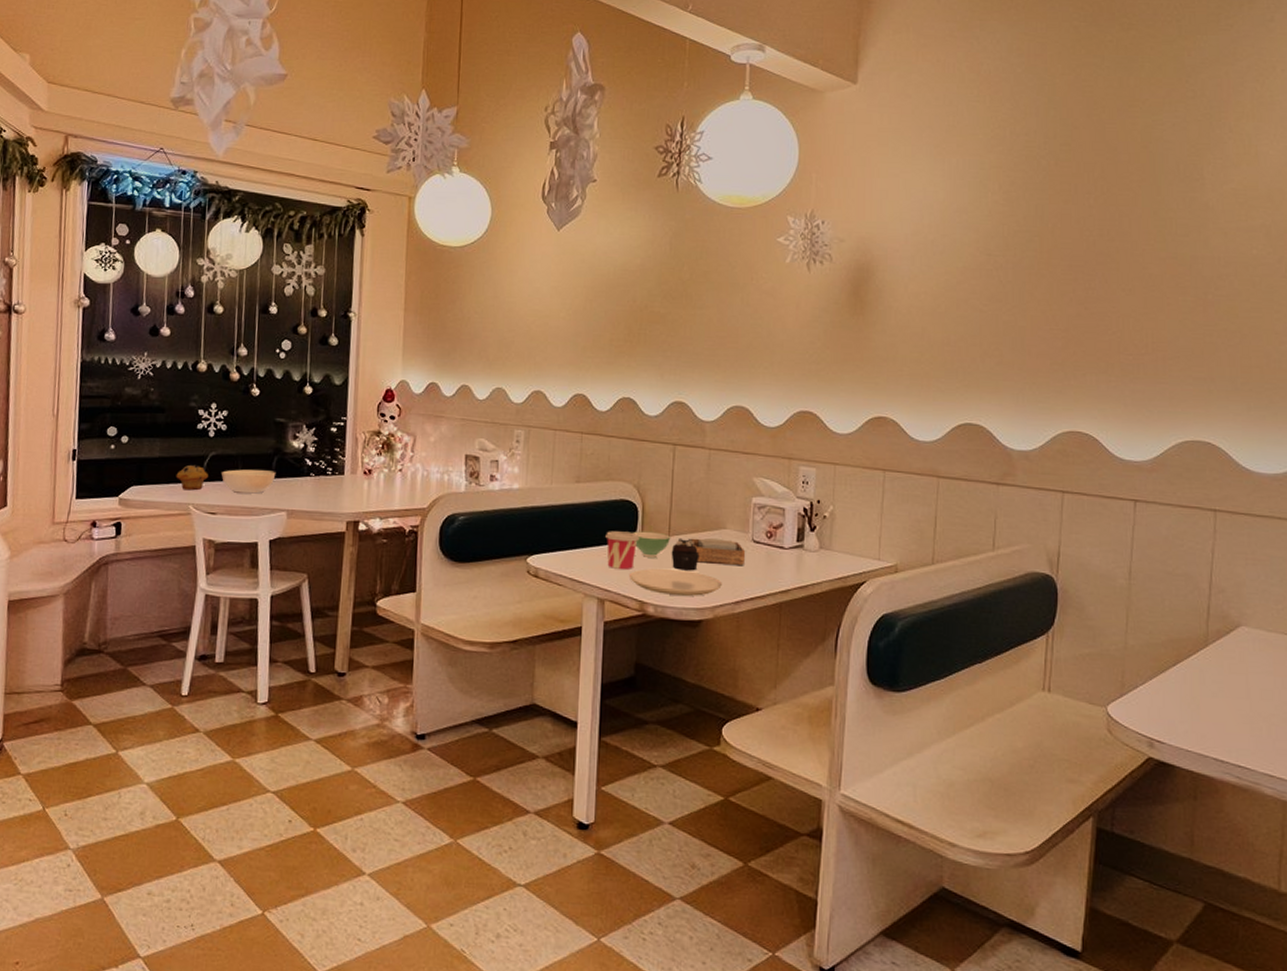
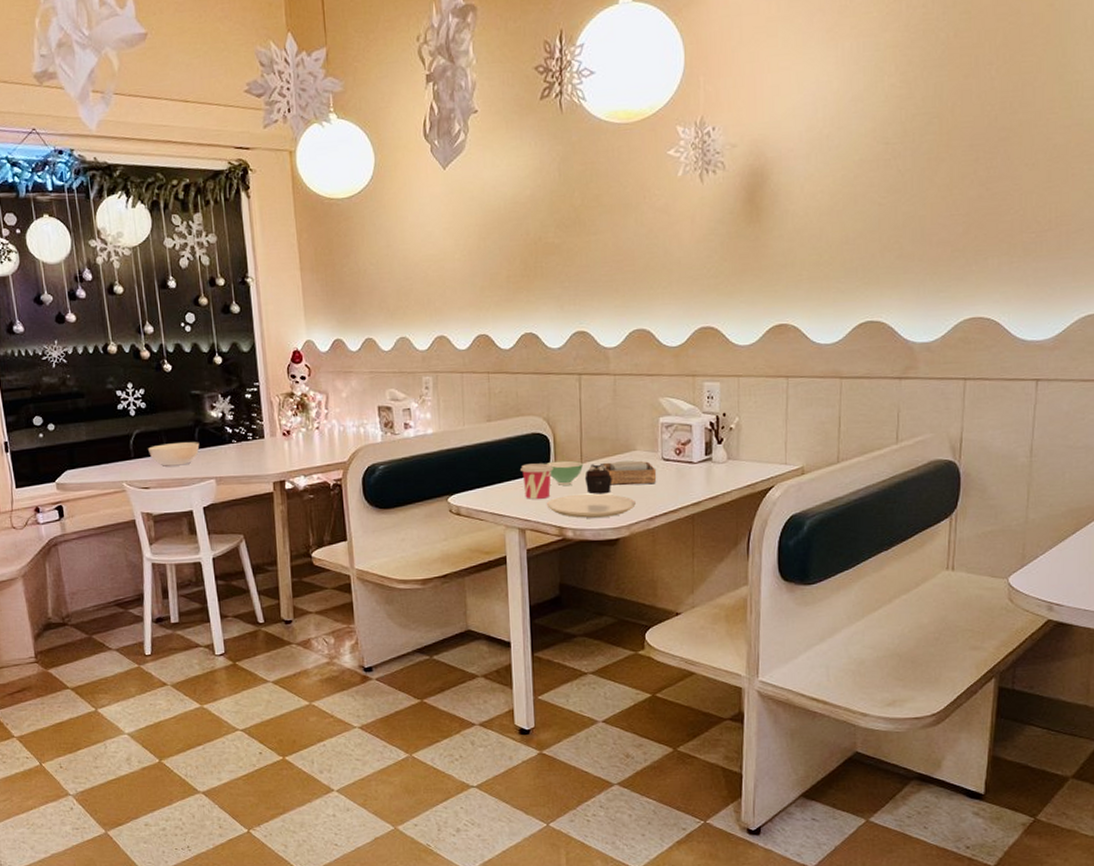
muffin: present [176,464,208,491] -> none [105,444,136,469]

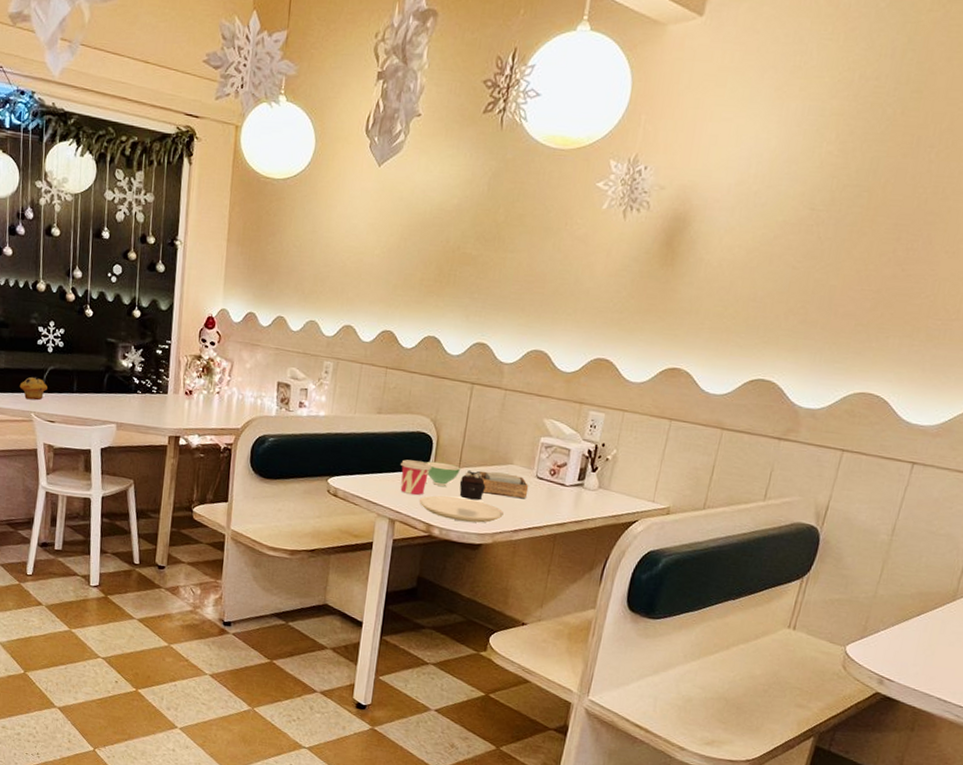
muffin: none [105,444,136,469] -> present [19,377,48,401]
bowl: present [147,442,200,467] -> none [58,383,107,407]

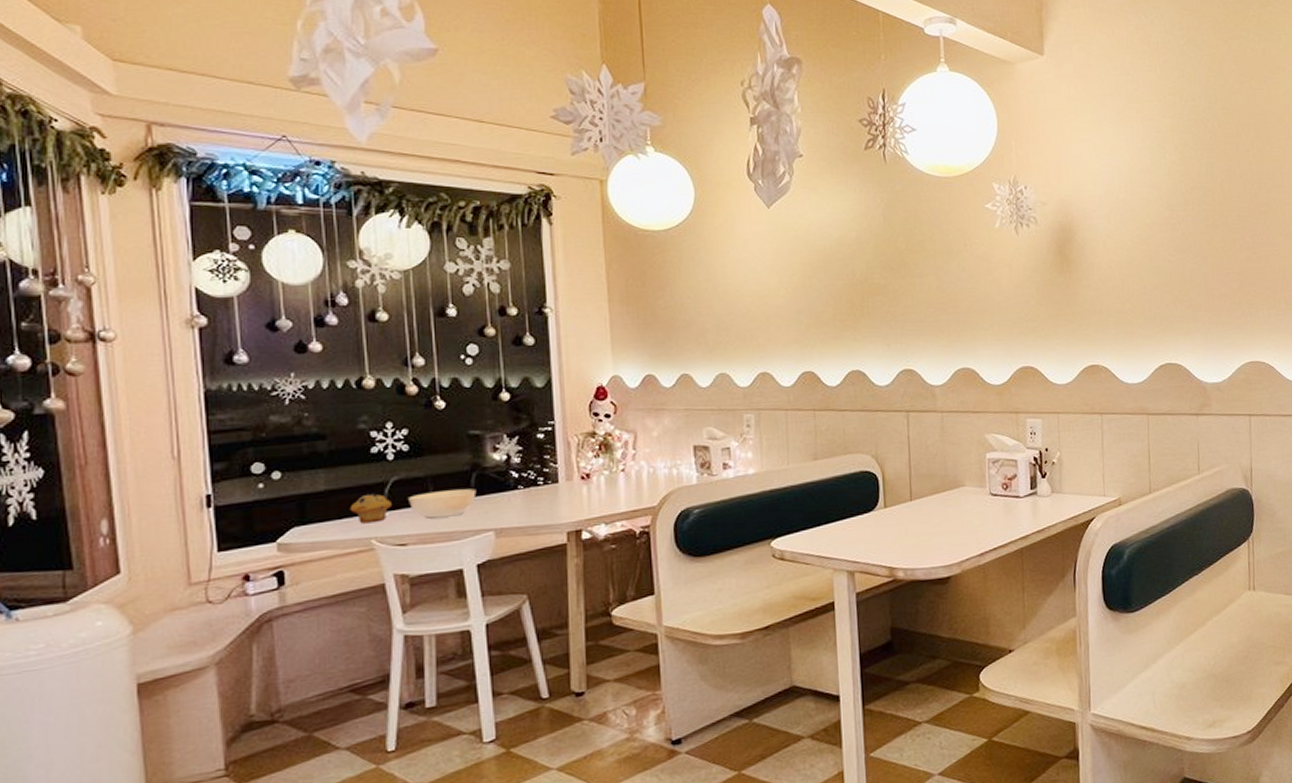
bowl: none [58,383,107,407] -> present [407,489,477,519]
cup: present [400,459,432,495] -> none [849,501,883,540]
plate: present [418,495,504,523] -> none [875,531,966,557]
bowl: present [426,461,461,486] -> none [875,498,914,524]
cupcake: present [459,470,486,501] -> none [914,500,942,532]
napkin holder: present [478,470,529,499] -> none [931,496,986,522]

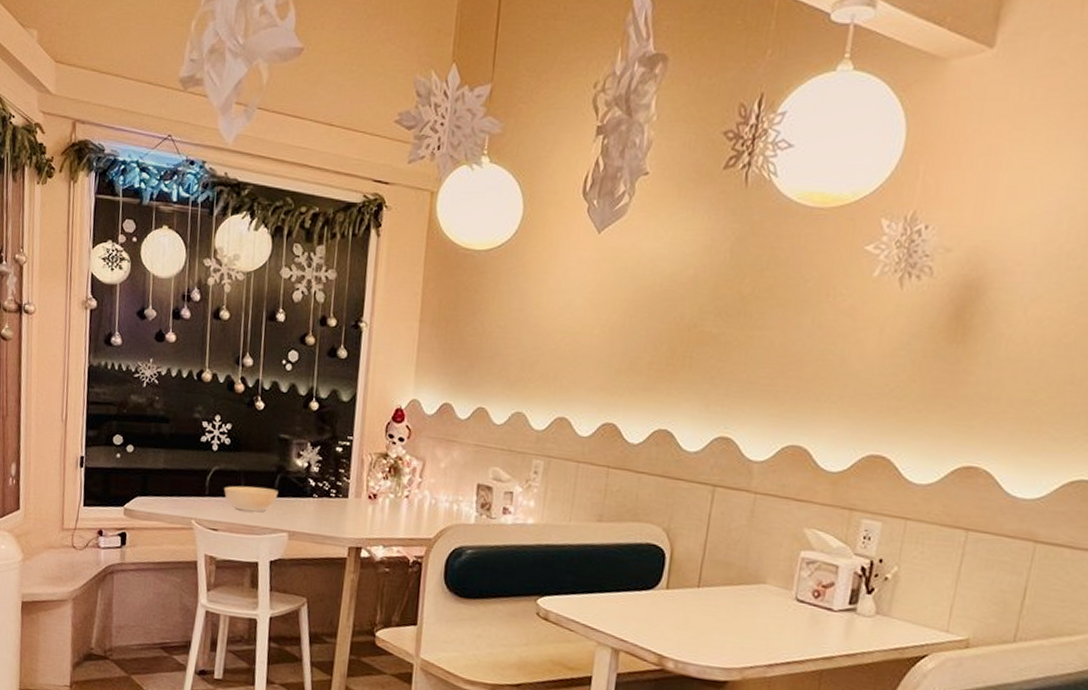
muffin: present [349,493,392,524] -> none [179,478,211,506]

